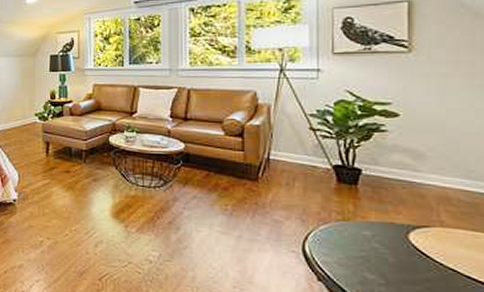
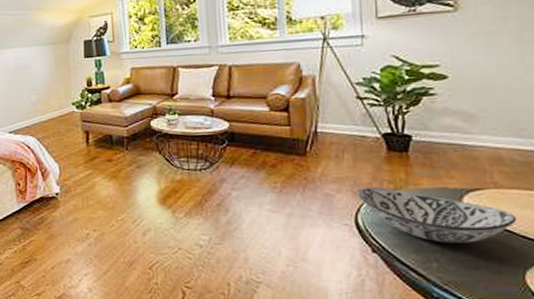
decorative bowl: none [305,216,462,279] -> present [356,187,517,243]

